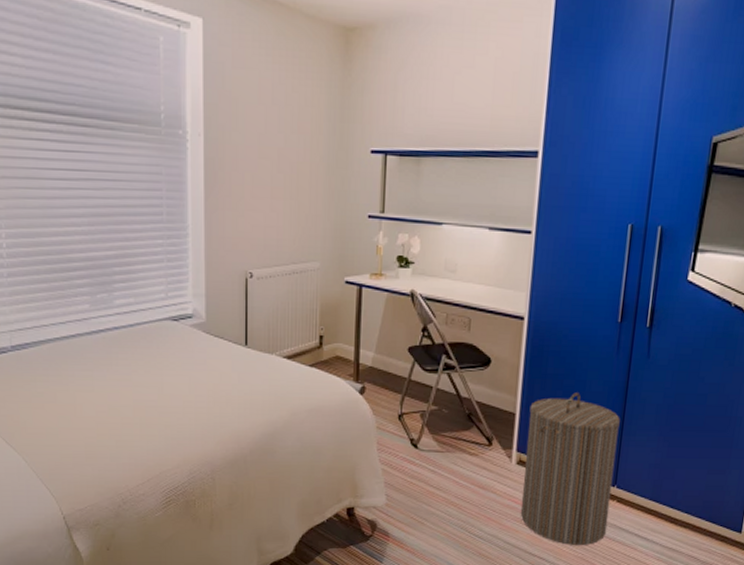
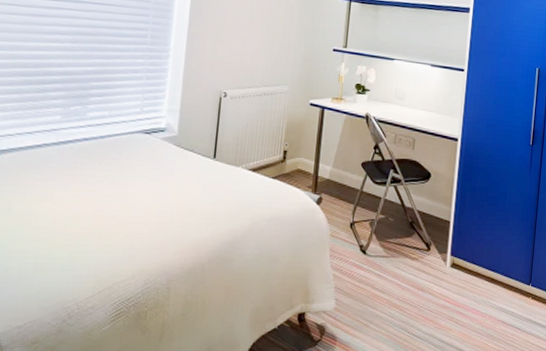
laundry hamper: present [520,392,620,545] -> none [453,203,533,340]

